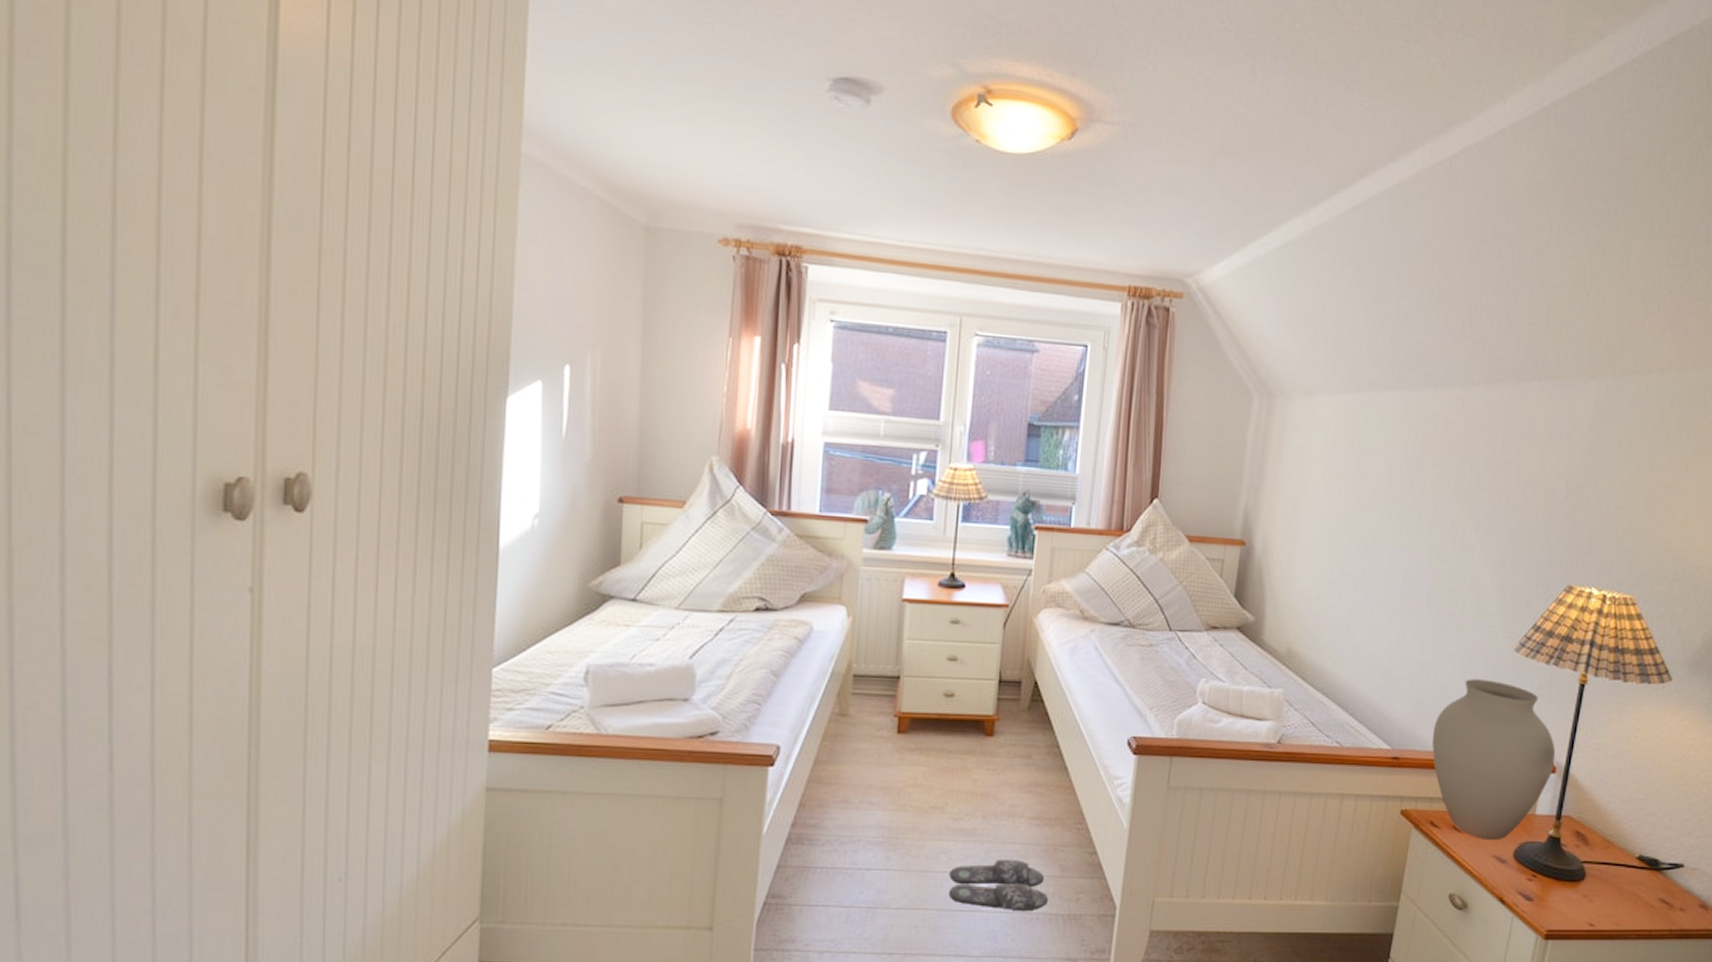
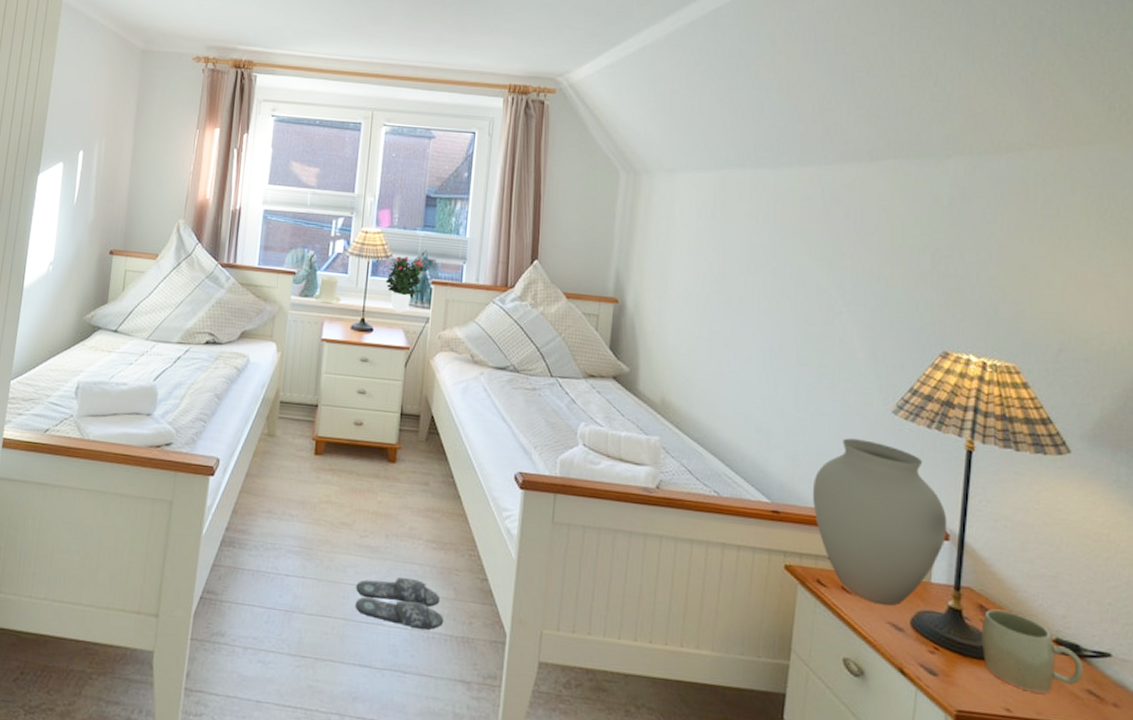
candle: none [890,523,926,558] -> present [312,276,342,305]
potted flower: none [979,497,1027,565] -> present [386,256,425,313]
mug: none [1574,834,1660,906] -> present [981,609,1084,694]

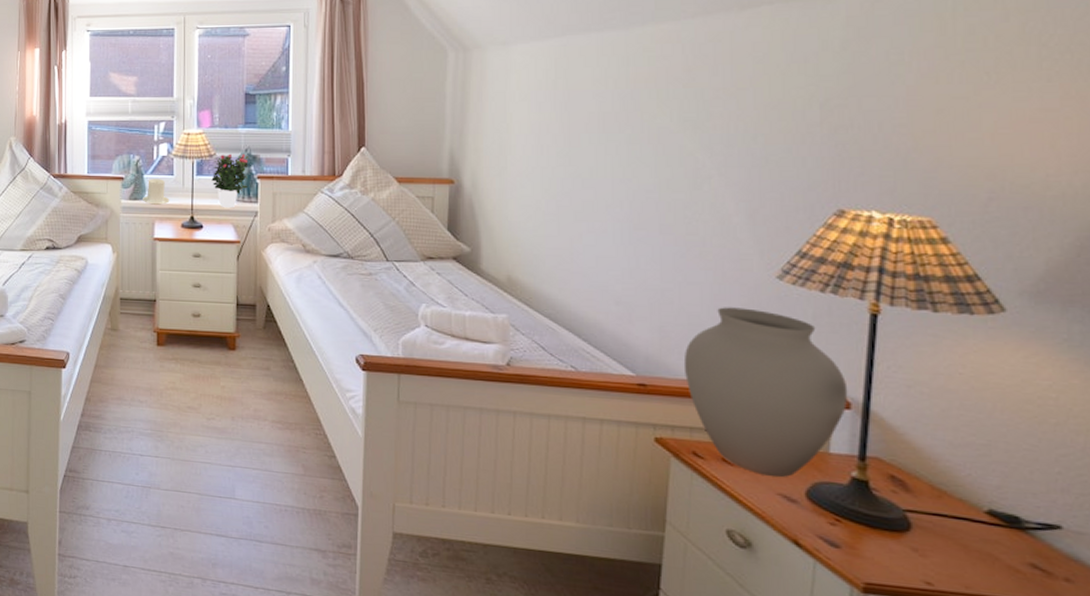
slippers: present [356,577,443,630] -> none [207,456,294,503]
mug: present [981,609,1084,694] -> none [893,479,1026,567]

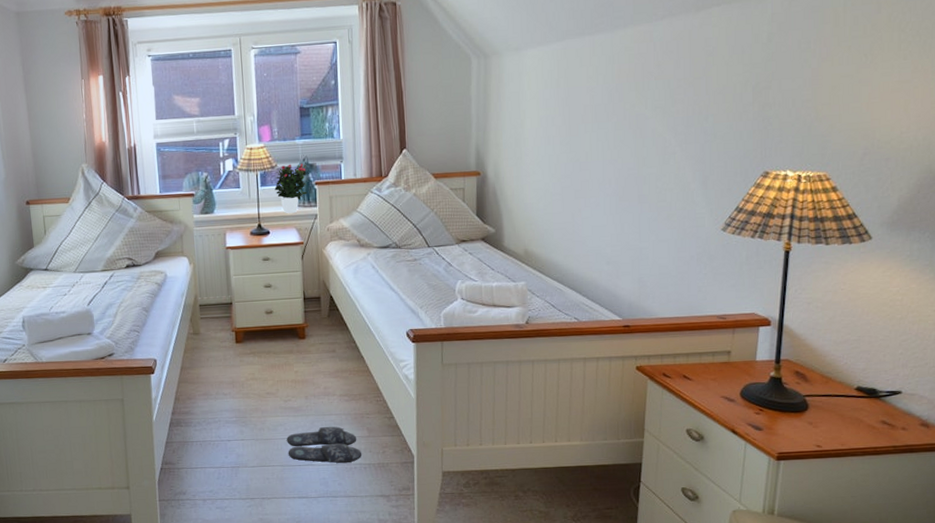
candle: present [142,179,170,206] -> none [212,192,239,218]
slippers: none [207,456,294,503] -> present [287,426,361,464]
vase: present [683,307,848,478] -> none [656,256,769,385]

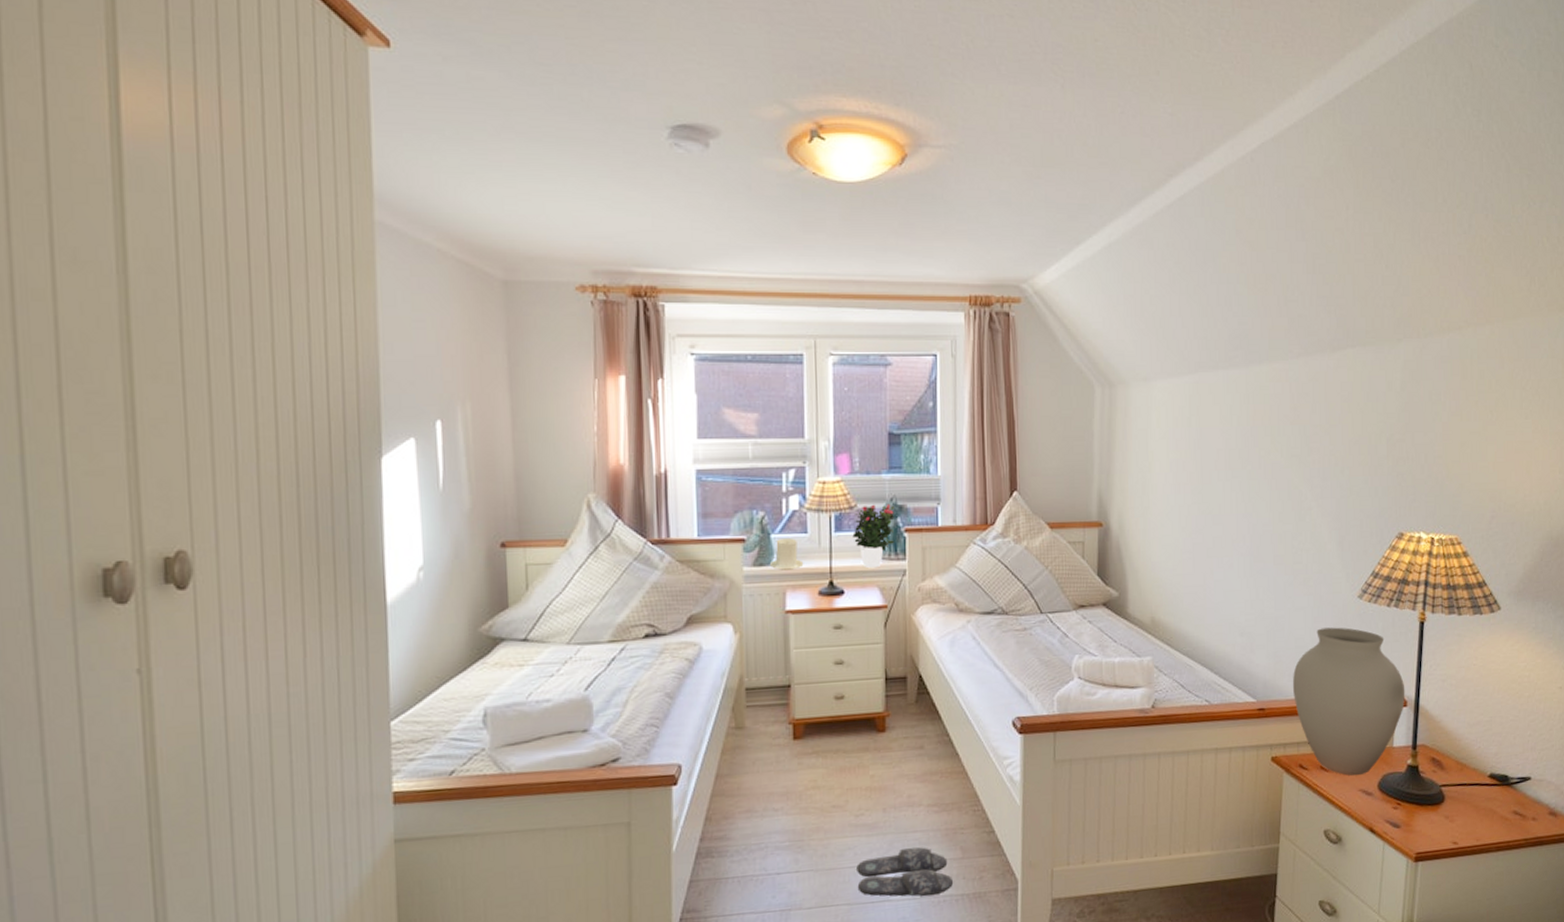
candle: none [212,192,239,218] -> present [769,538,804,572]
vase: none [656,256,769,385] -> present [1292,627,1405,776]

